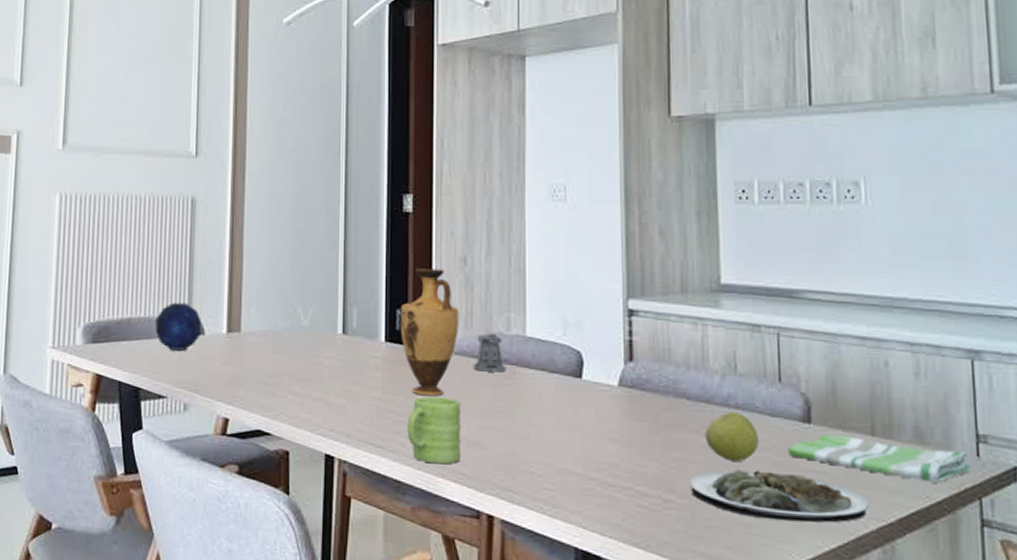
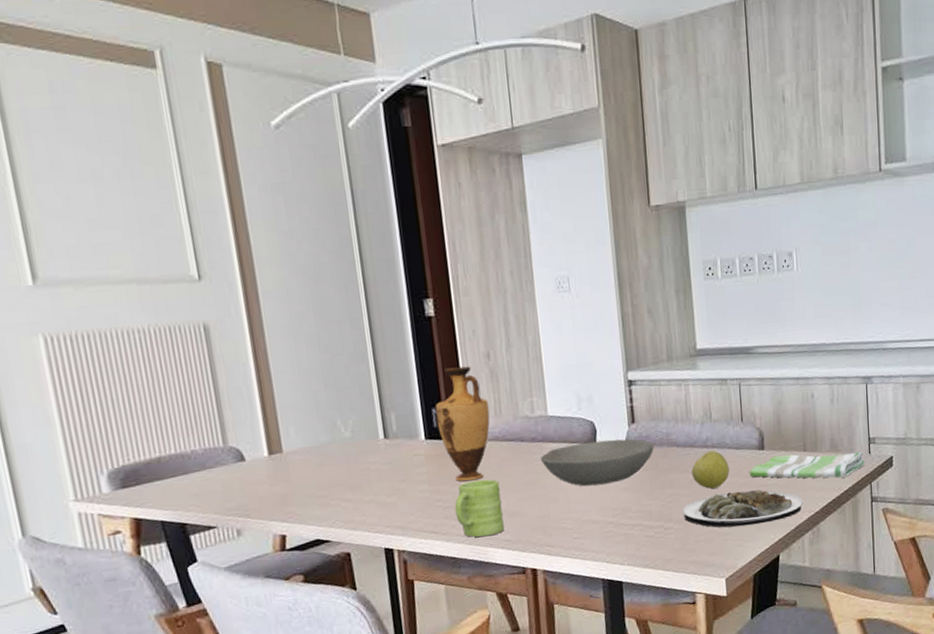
decorative orb: present [155,302,202,351] -> none [188,432,242,481]
pepper shaker: present [473,334,507,372] -> none [505,417,535,452]
bowl: none [512,374,656,430] -> present [540,439,654,486]

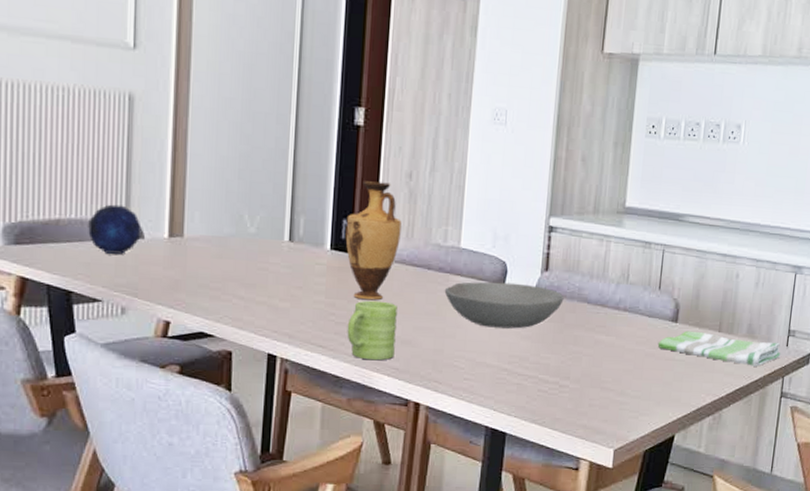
decorative orb: none [188,432,242,481] -> present [88,204,141,254]
plate: present [682,489,803,528] -> none [581,358,709,399]
apple: present [691,450,730,489] -> none [597,313,638,353]

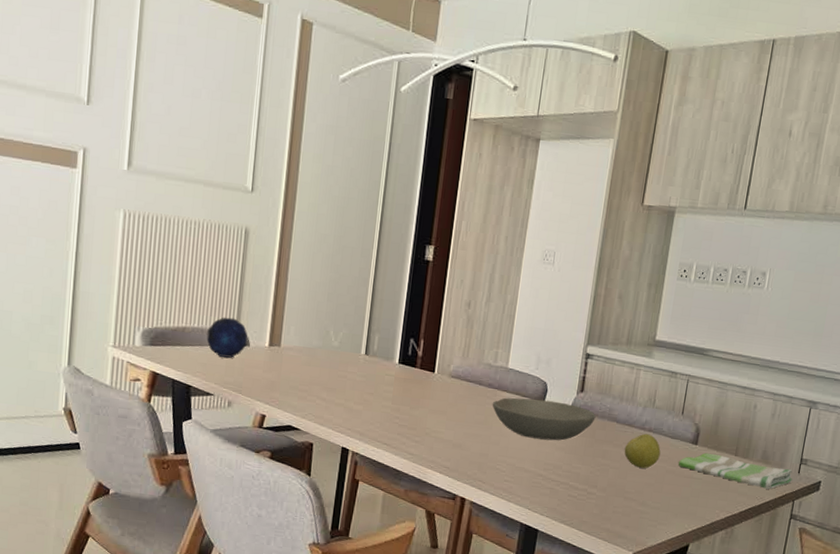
vase: present [345,181,402,300] -> none [411,307,459,408]
mug: present [347,300,397,361] -> none [408,408,452,460]
apple: none [597,313,638,353] -> present [624,433,661,469]

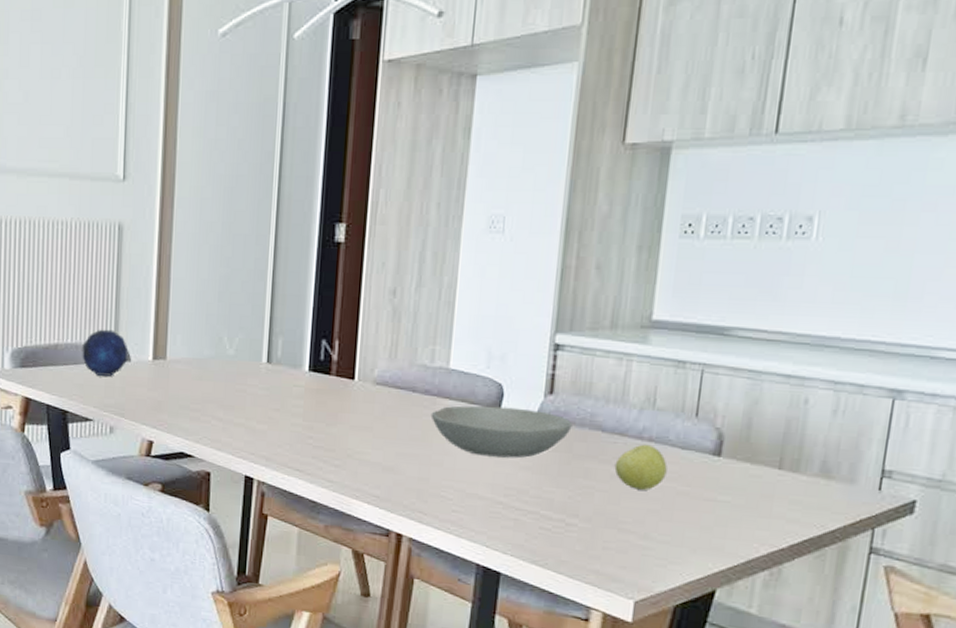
dish towel: present [678,452,793,489] -> none [693,466,870,514]

